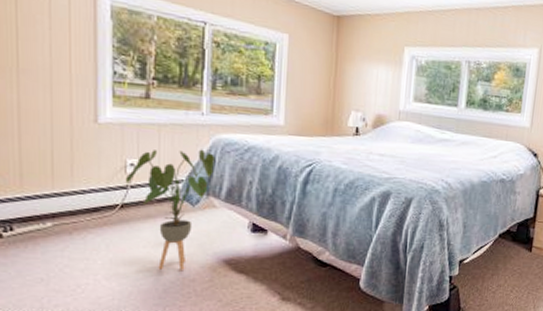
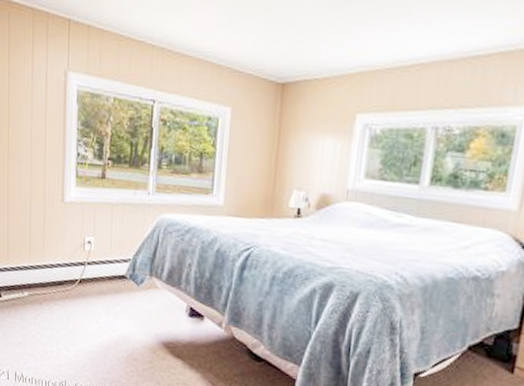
house plant: present [125,149,216,270] -> none [83,228,159,349]

